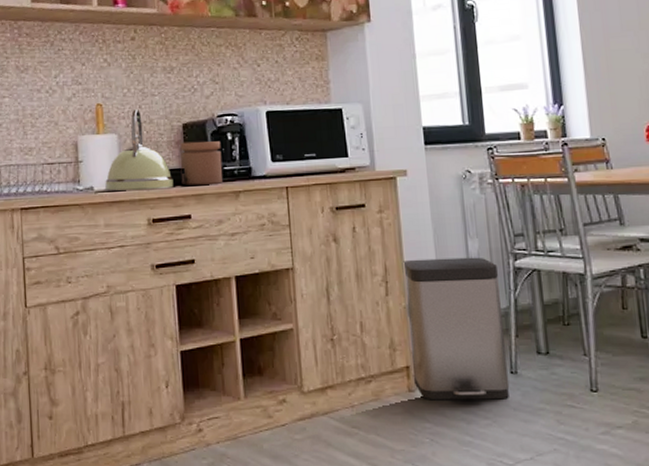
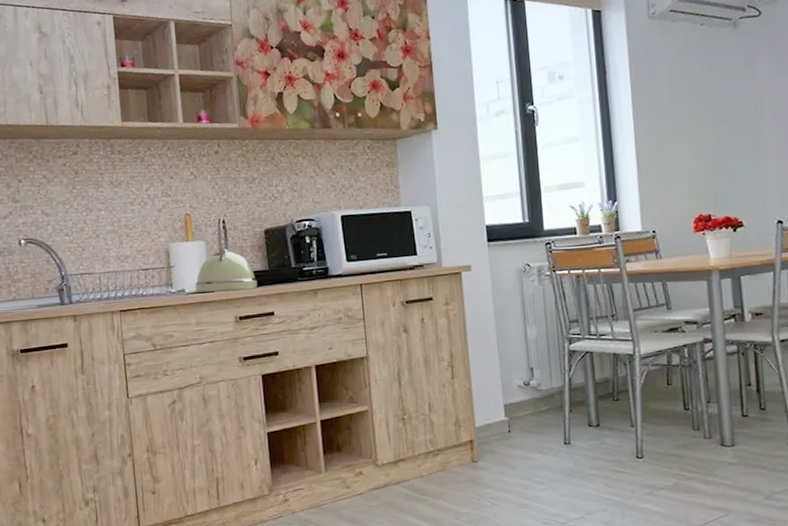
jar: present [180,141,223,186] -> none [262,244,302,286]
pedal bin: present [402,257,510,401] -> none [466,342,563,470]

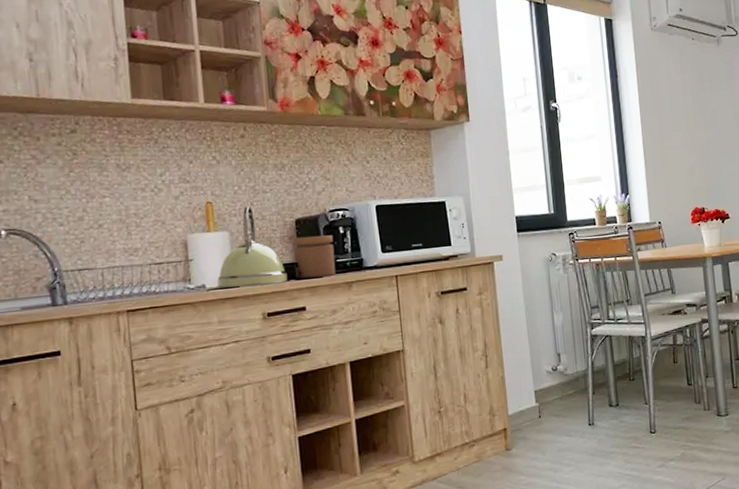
jar: none [262,244,302,286] -> present [293,235,336,280]

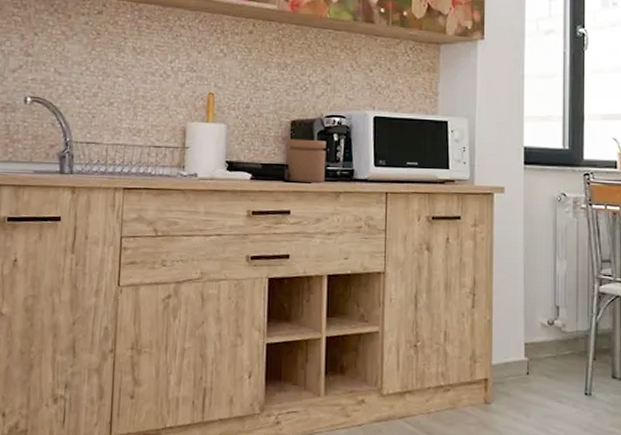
kettle: present [217,205,289,289] -> none [208,101,278,183]

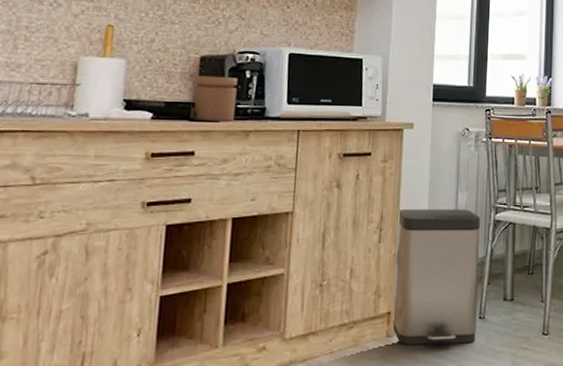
pedal bin: none [490,274,583,420] -> present [392,208,481,345]

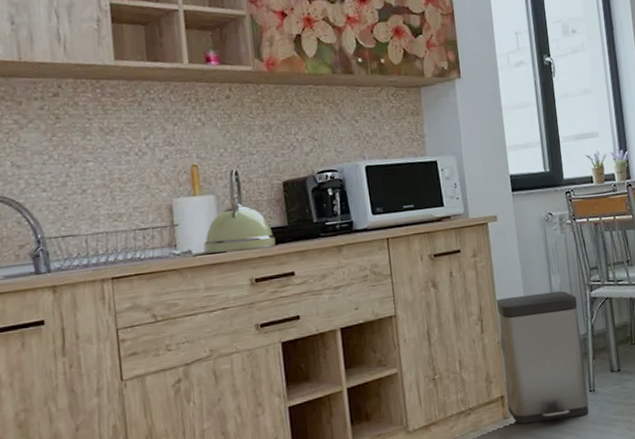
kettle: none [101,35,182,123] -> present [203,168,277,254]
jar: present [189,75,238,123] -> none [281,197,325,244]

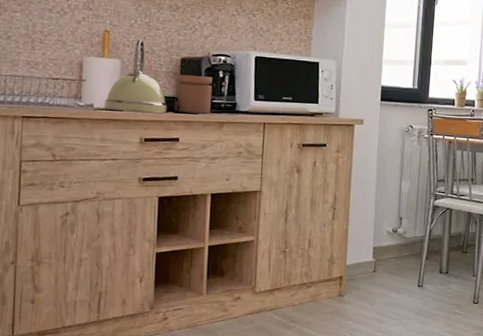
jar: none [281,197,325,244] -> present [174,74,213,115]
pedal bin: present [494,290,589,425] -> none [344,192,421,306]

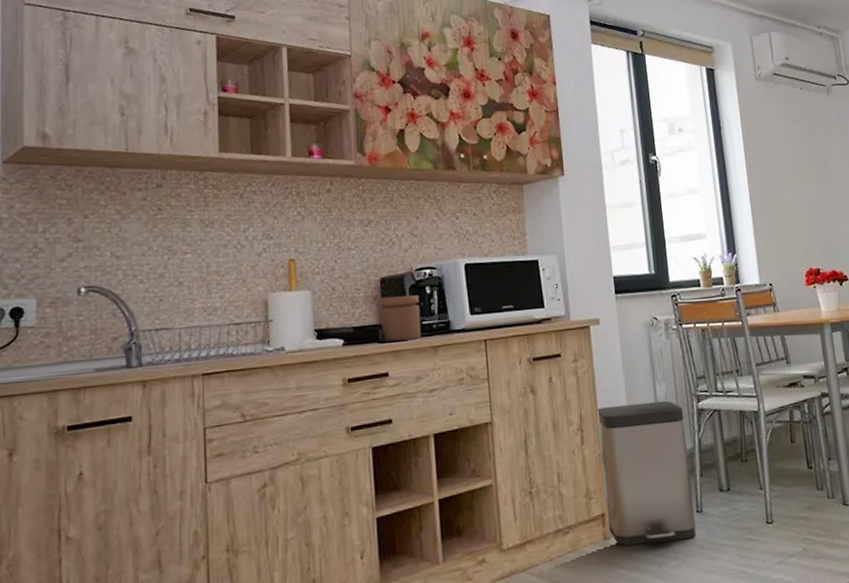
kettle: present [103,39,168,114] -> none [296,263,372,352]
pedal bin: none [344,192,421,306] -> present [596,400,696,547]

